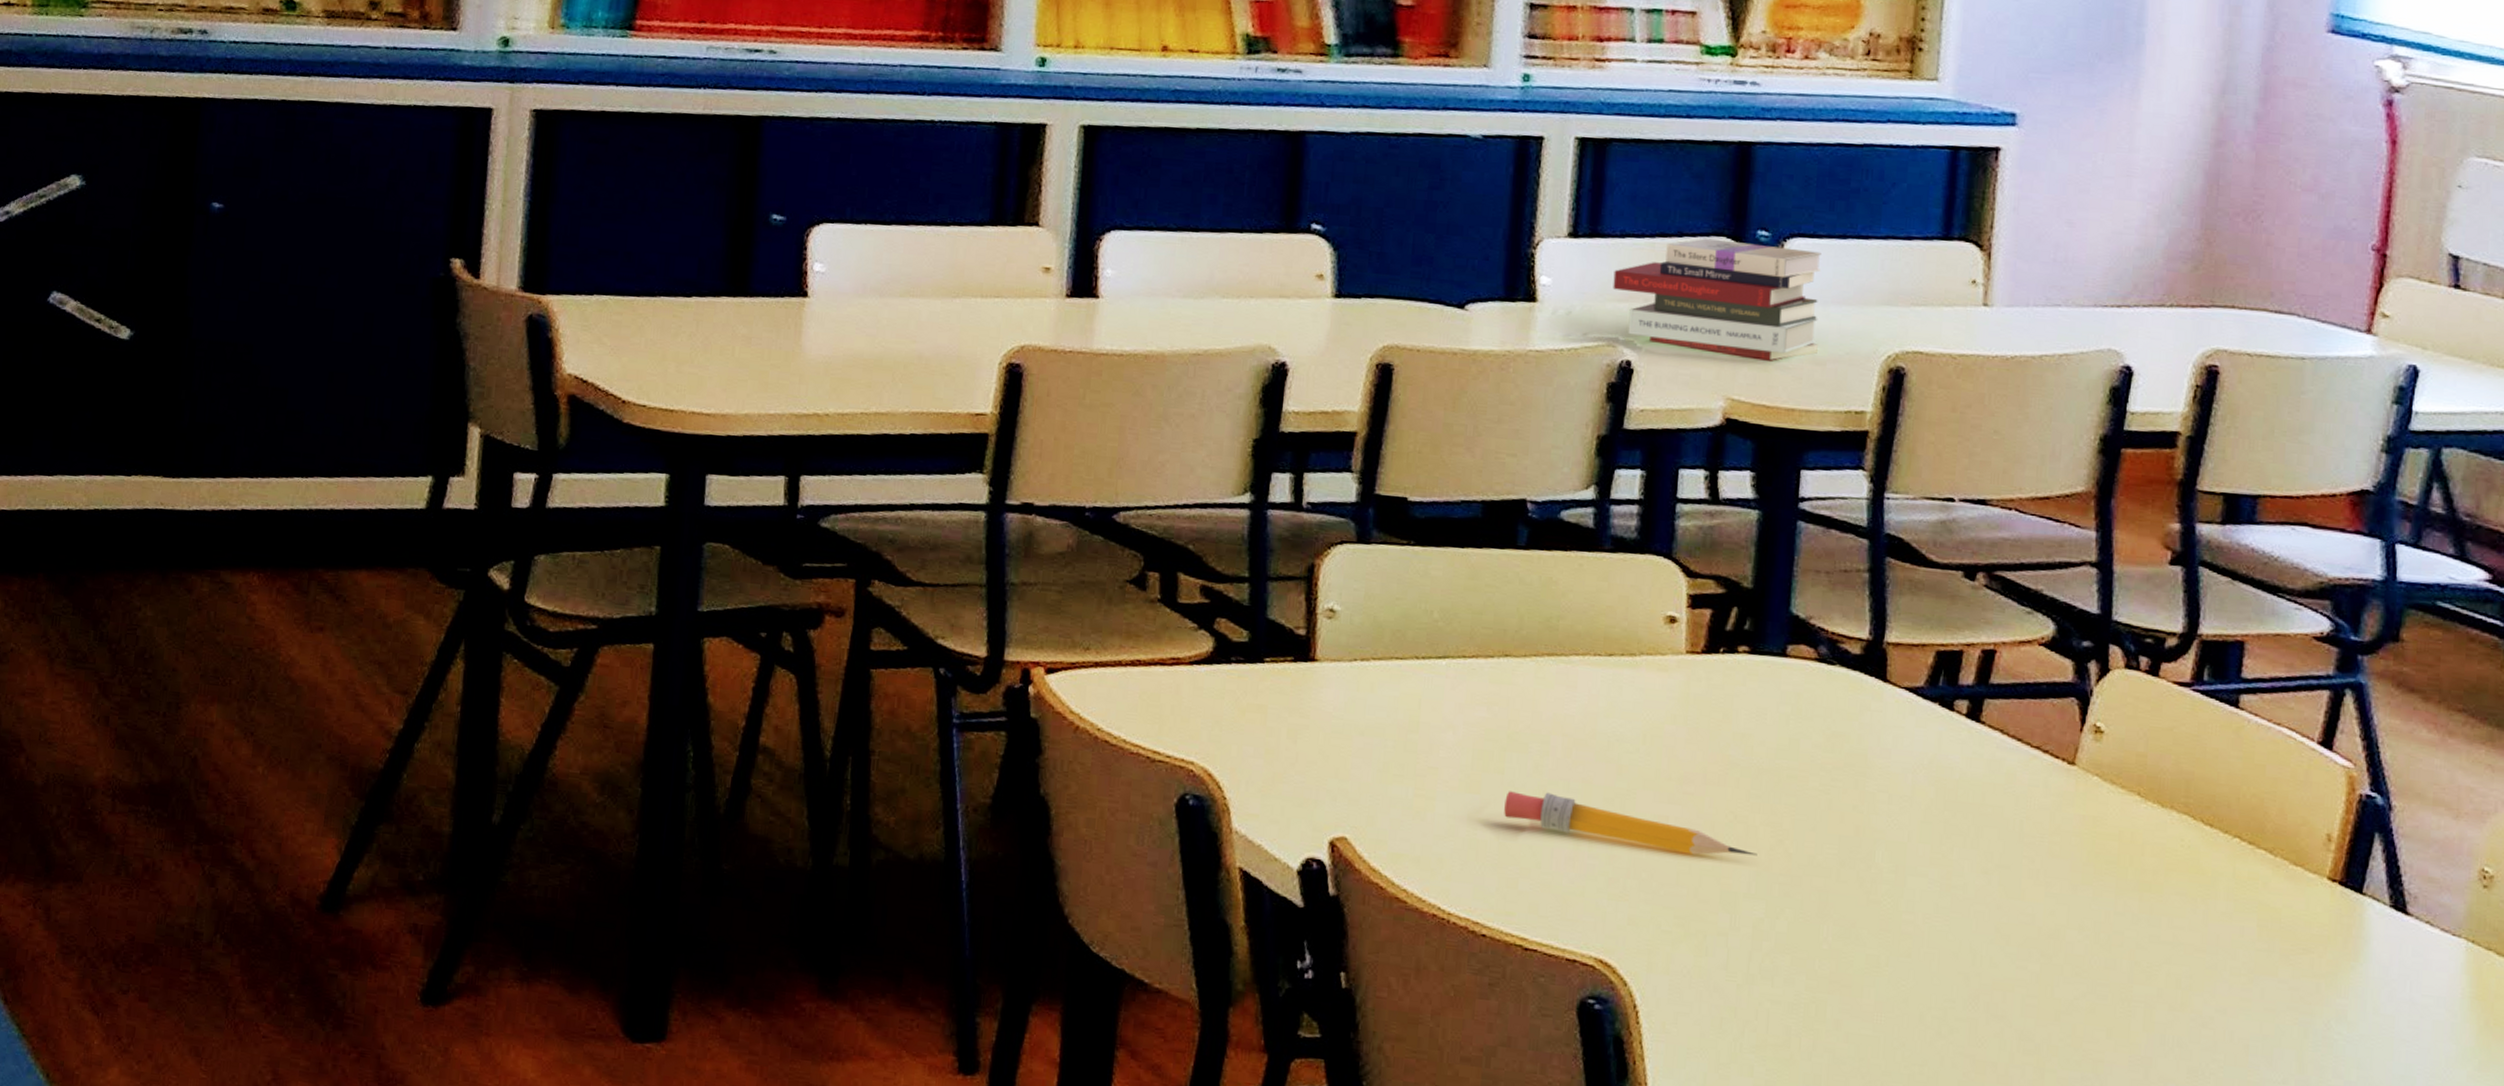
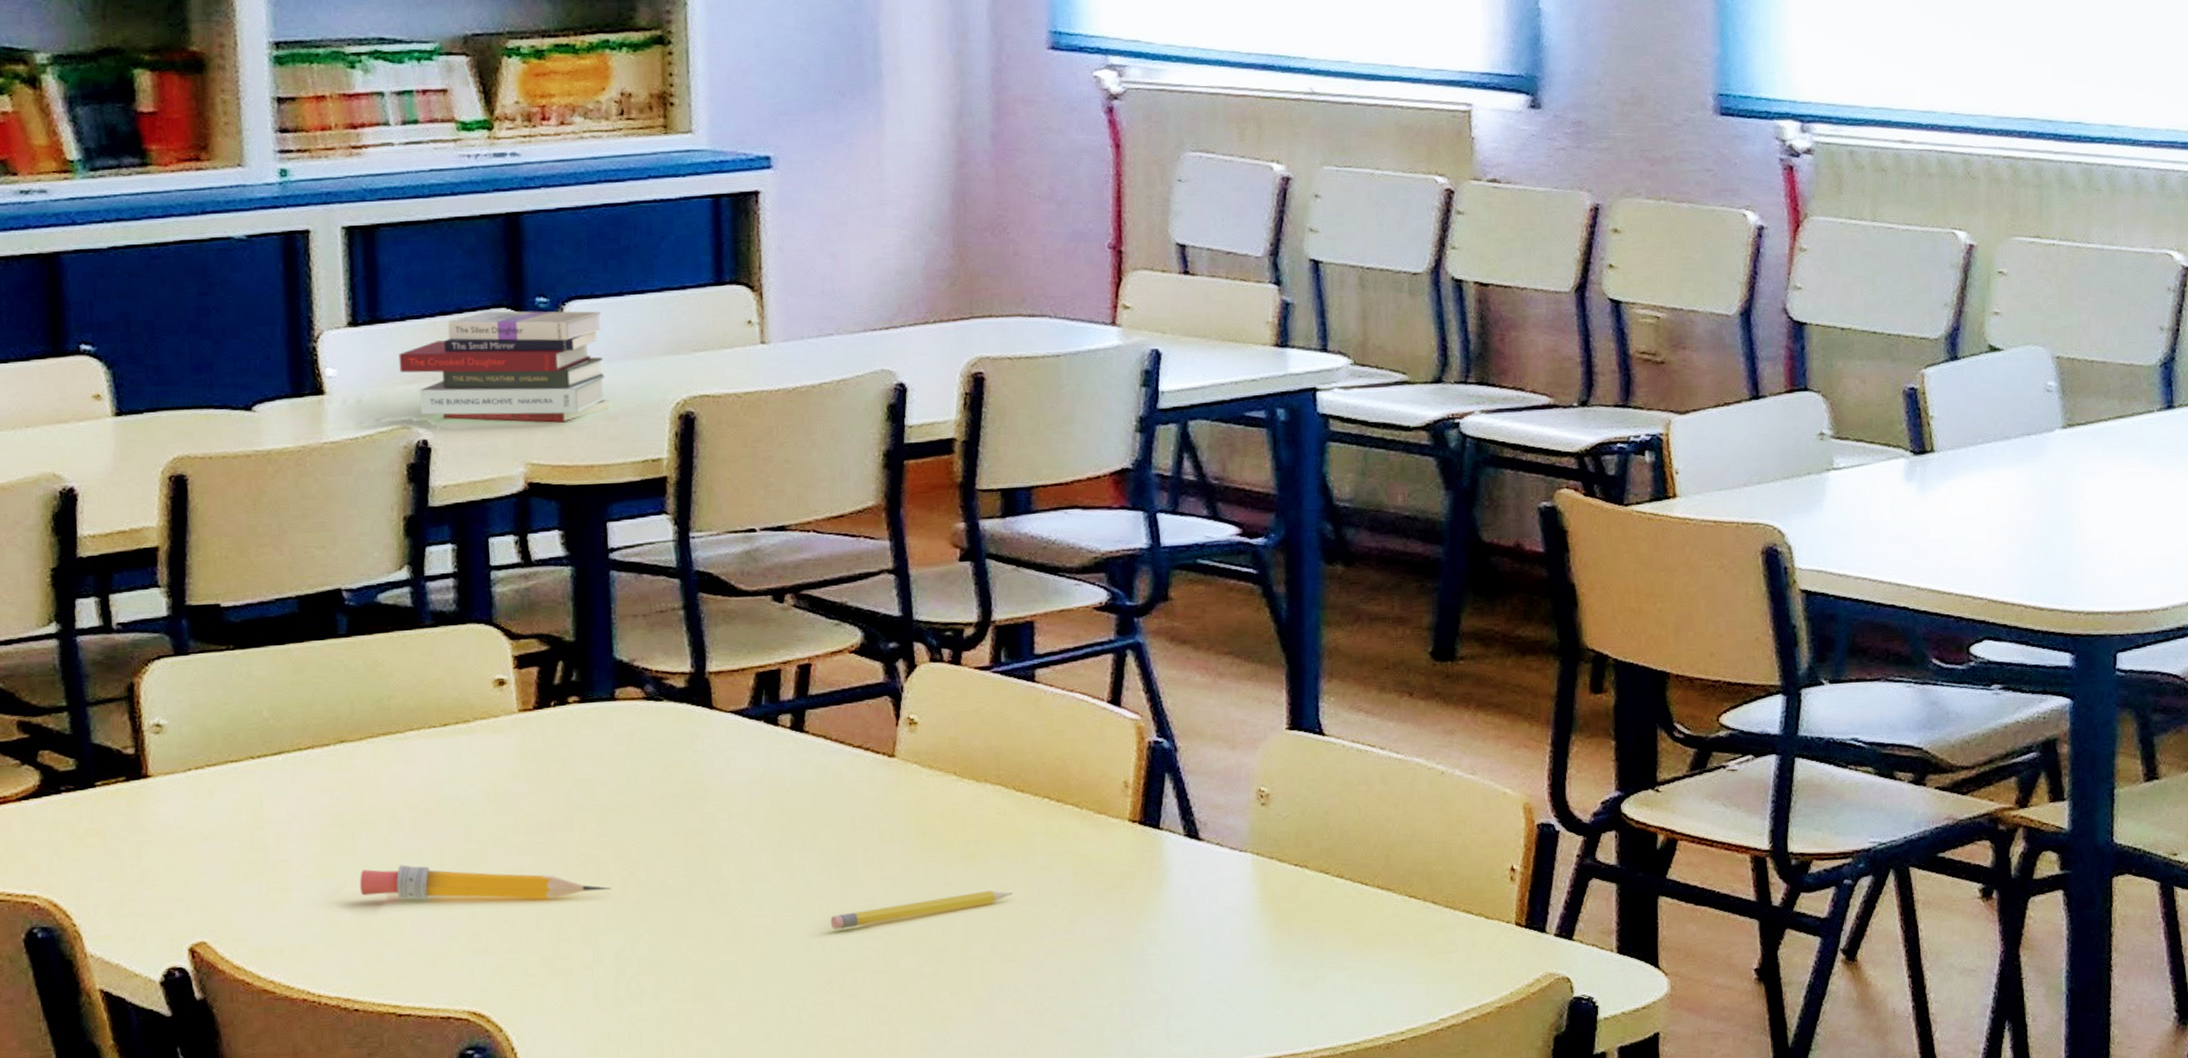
pencil: none [1984,925,2188,945] -> present [830,890,1012,930]

